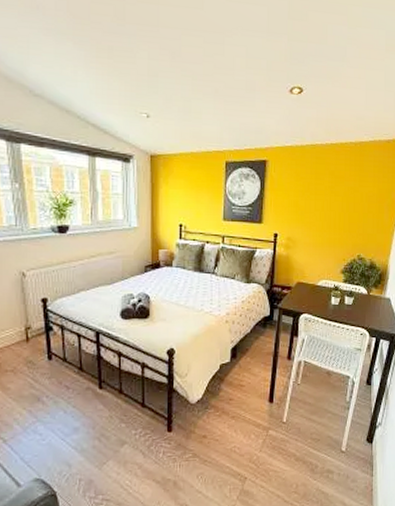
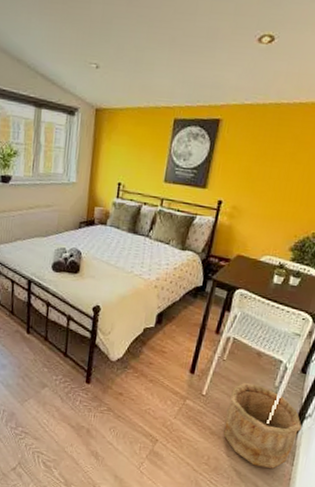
wooden bucket: none [307,403,375,484] -> present [223,383,302,469]

